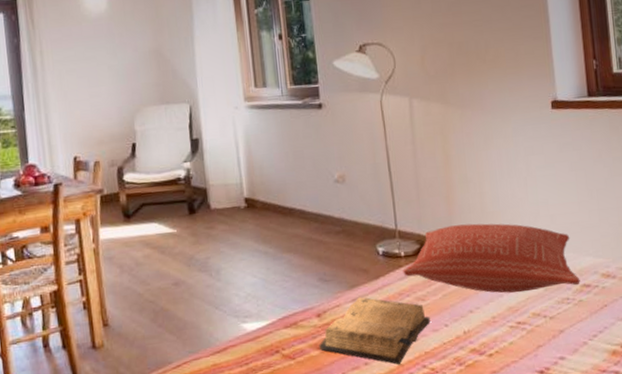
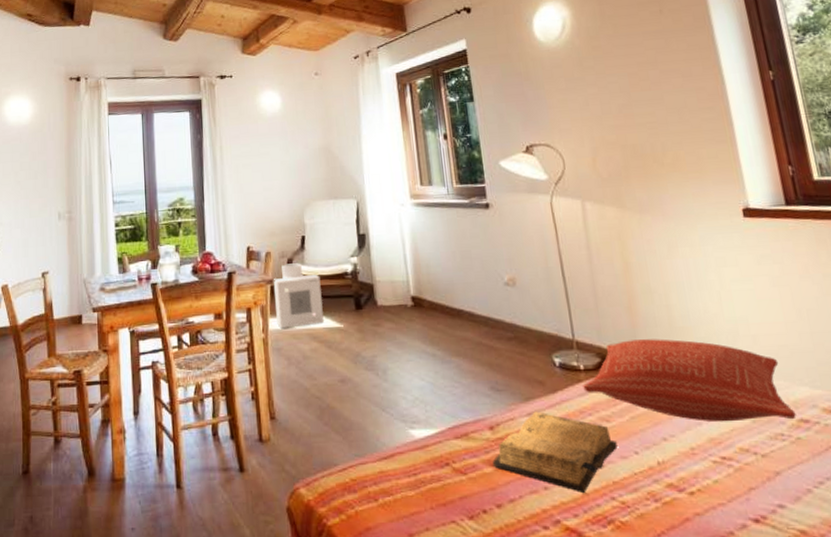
air purifier: none [104,171,157,238] -> present [274,263,324,328]

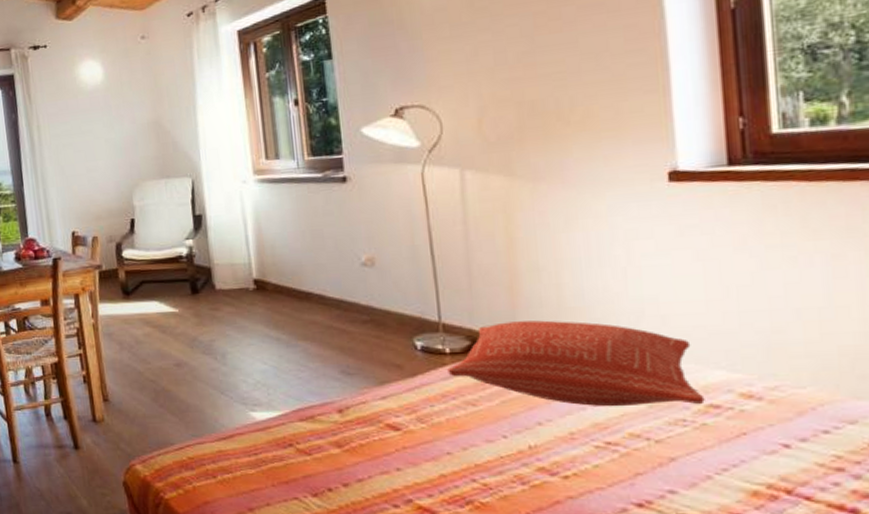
air purifier: present [274,263,324,328] -> none [102,247,157,314]
diary: present [492,411,618,492] -> none [340,395,483,474]

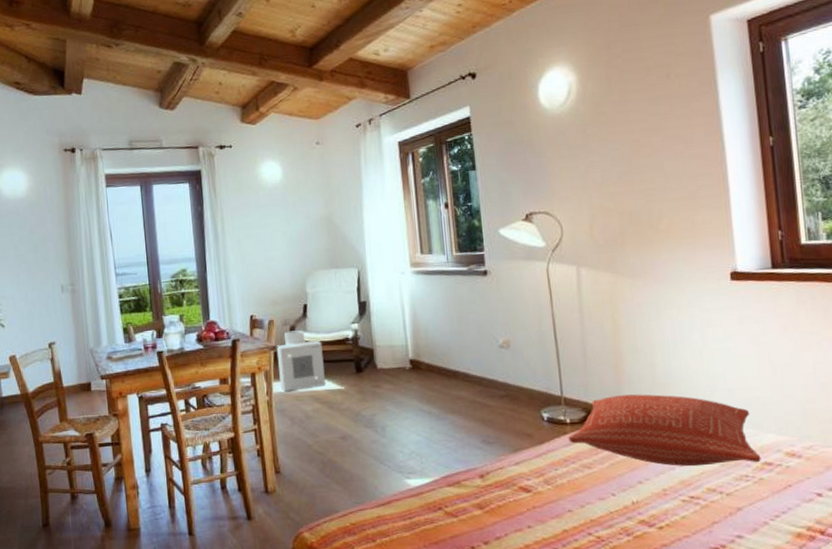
air purifier: none [102,247,157,314] -> present [277,330,326,391]

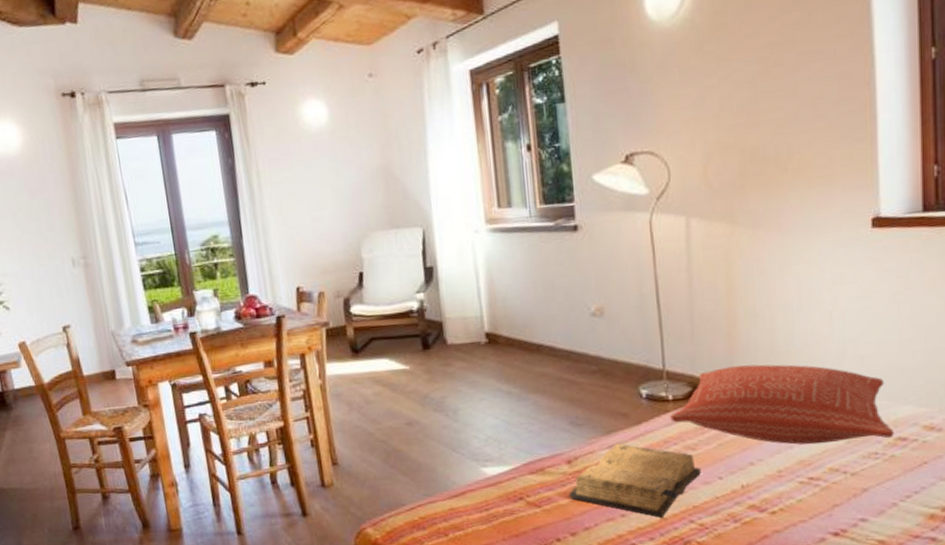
air purifier: present [277,330,326,391] -> none [329,302,387,374]
diary: none [481,461,597,530] -> present [568,443,701,518]

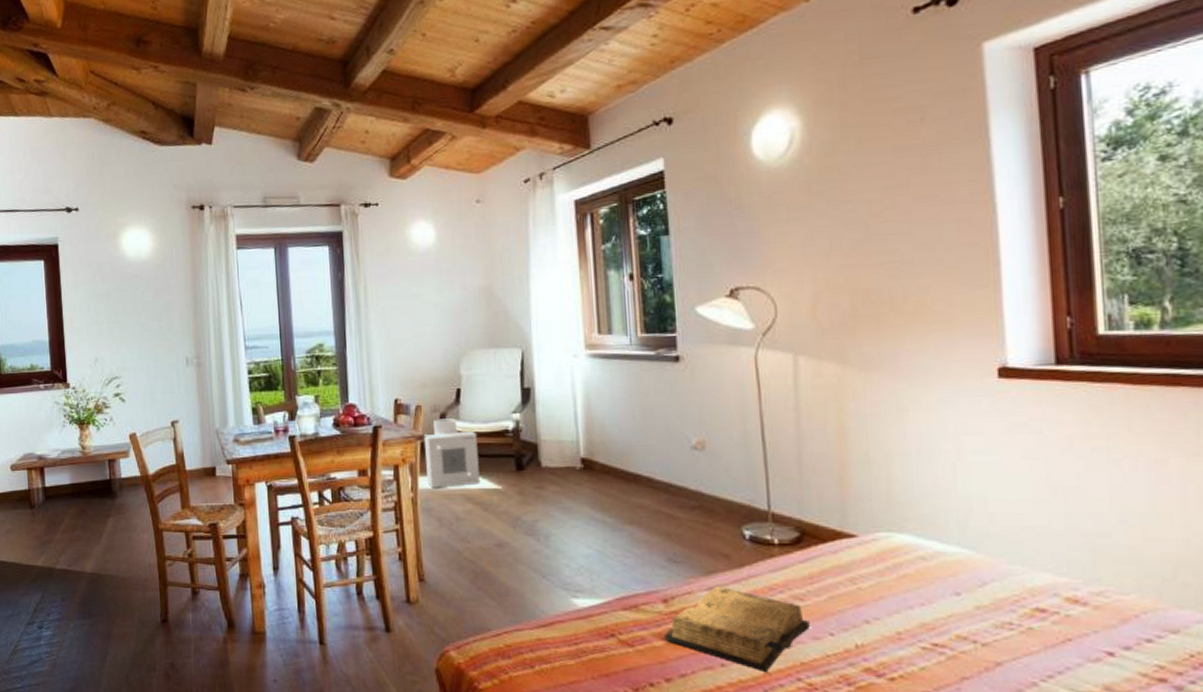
air purifier: none [329,302,387,374] -> present [424,418,480,488]
pillow: present [670,364,894,445] -> none [776,514,1031,607]

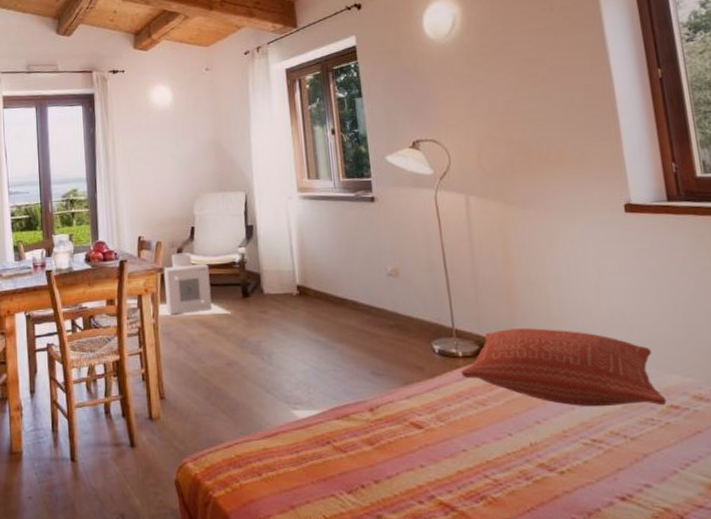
diary: present [663,586,810,672] -> none [371,395,492,470]
pillow: none [776,514,1031,607] -> present [461,328,667,407]

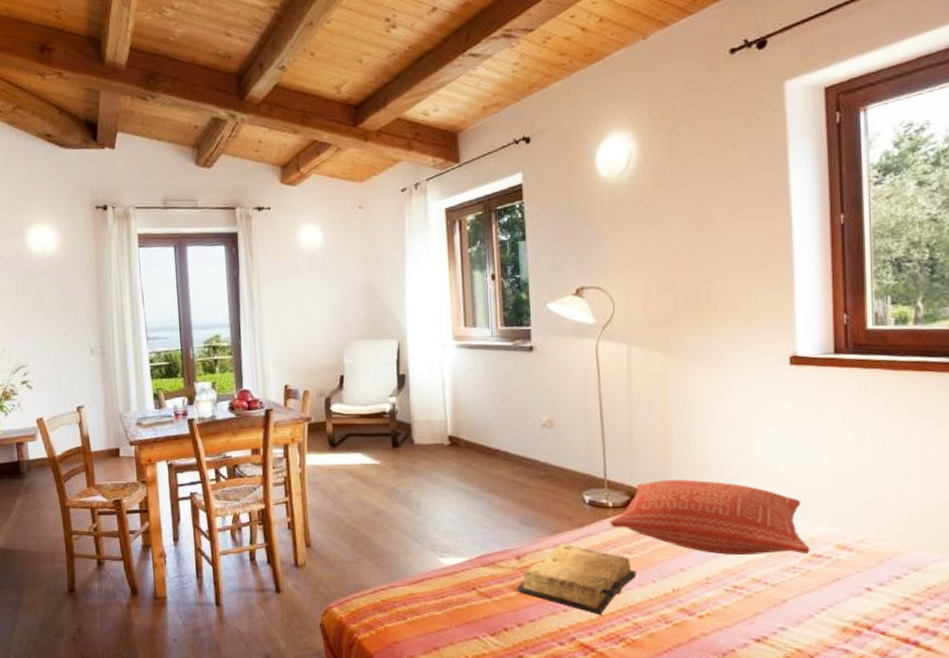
air purifier: present [164,253,212,314] -> none [311,402,360,464]
diary: none [371,395,492,470] -> present [516,543,636,615]

